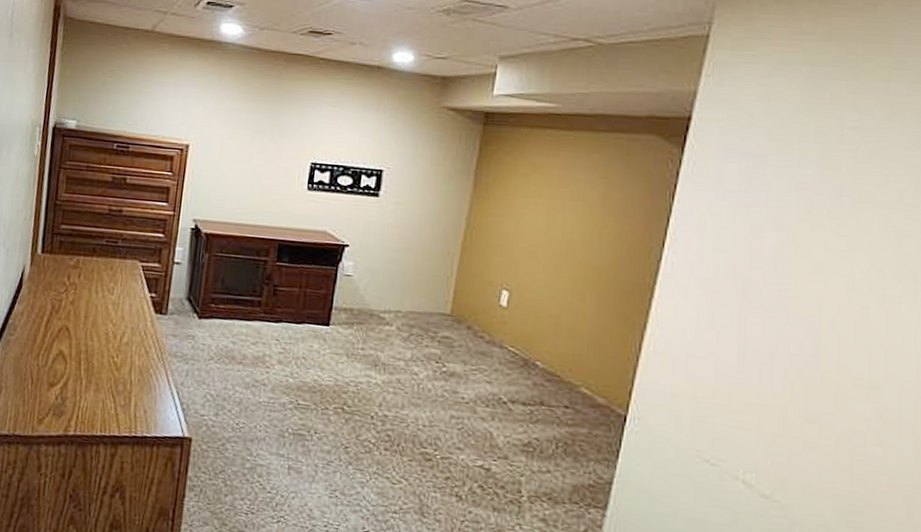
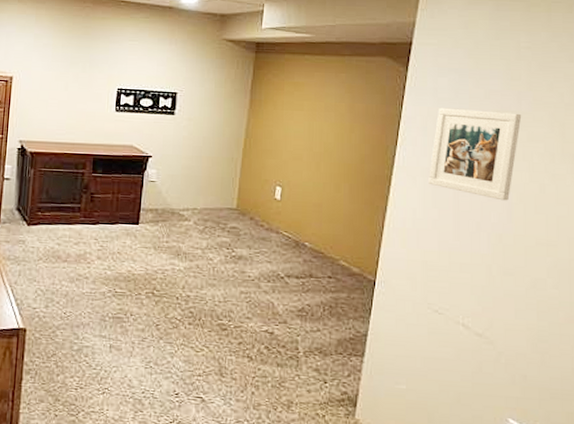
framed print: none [705,201,841,327] -> present [429,107,522,201]

